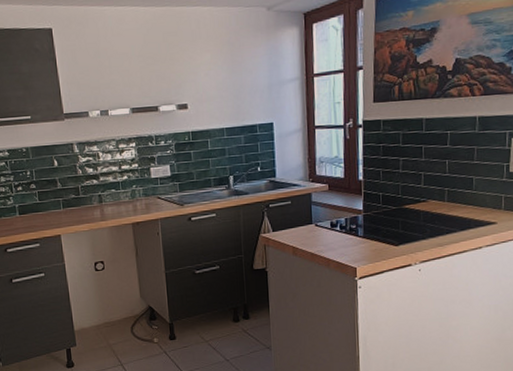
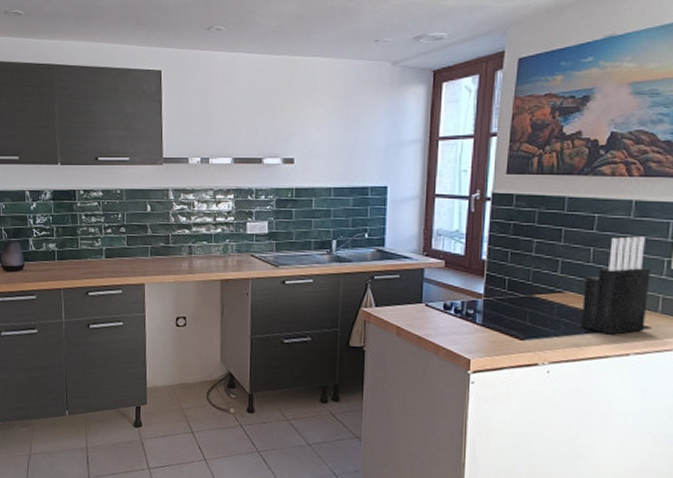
knife block: none [442,146,494,233] -> present [580,236,651,335]

